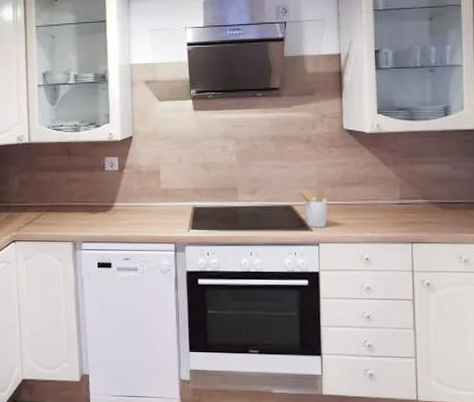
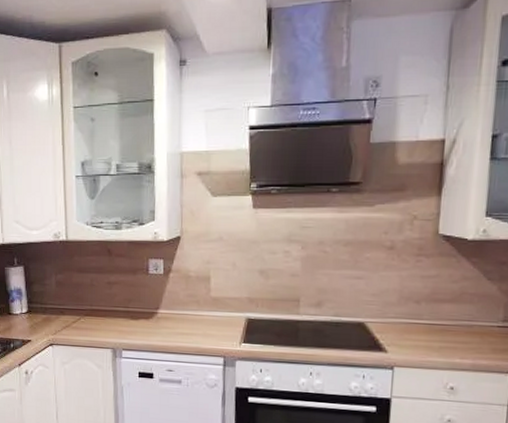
utensil holder: present [295,188,327,228] -> none [370,303,409,350]

